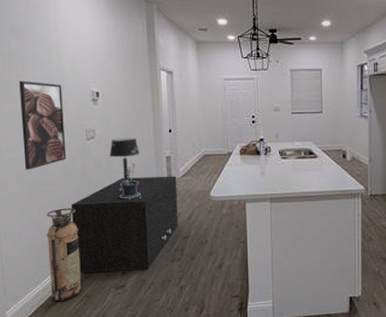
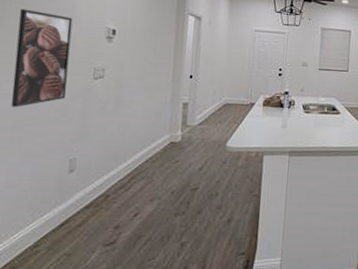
fire extinguisher: present [46,208,82,302] -> none [19,152,69,262]
storage cabinet: present [70,176,178,273] -> none [61,122,192,227]
table lamp: present [109,137,140,191] -> none [118,79,155,137]
potted plant: present [120,163,141,199] -> none [124,107,149,146]

